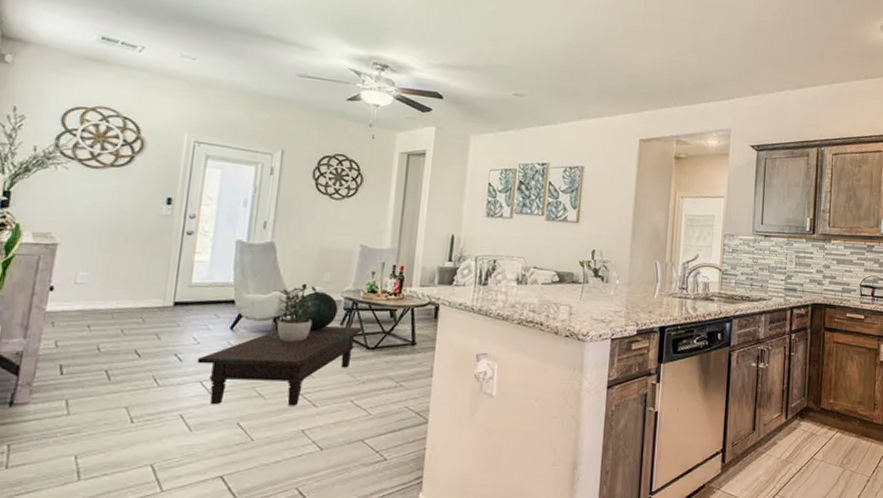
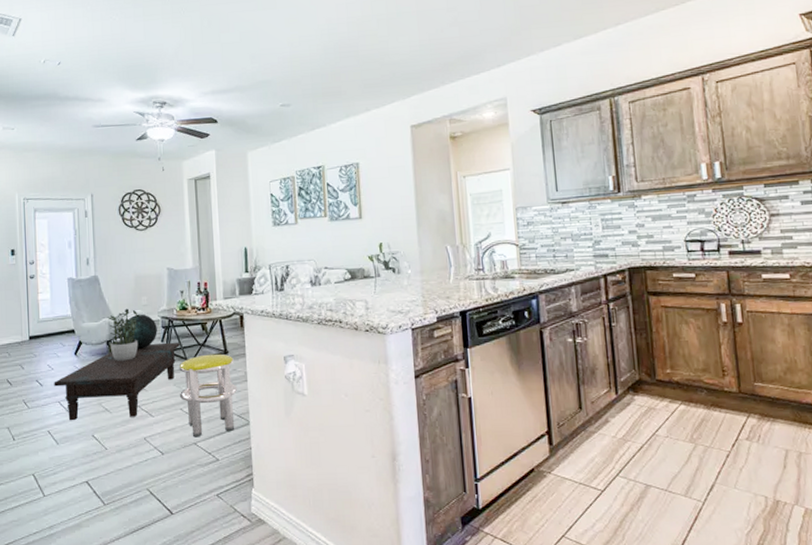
stool: none [353,343,422,434] -> present [179,353,238,438]

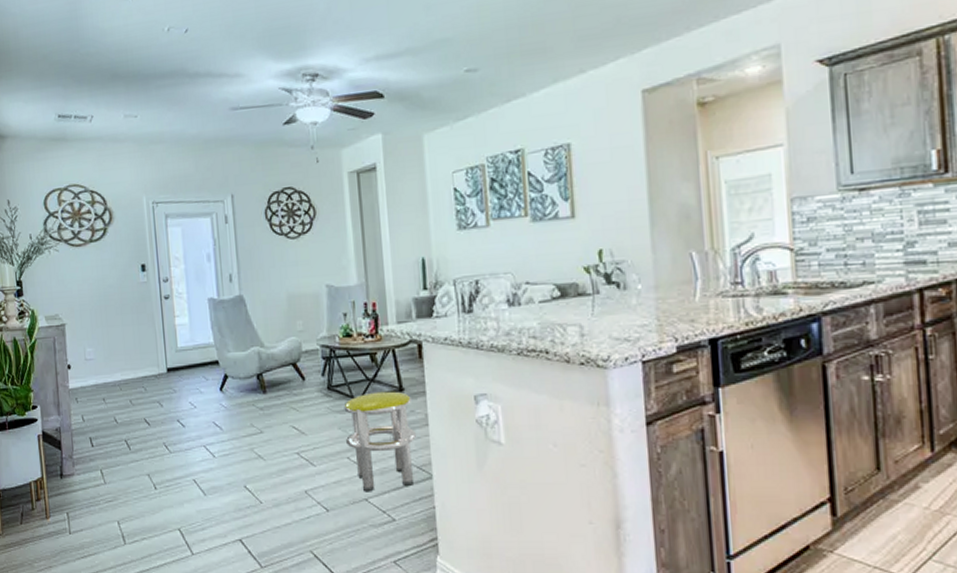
coffee table: present [54,342,180,421] -> none [197,376,345,469]
potted plant: present [107,308,142,361] -> none [256,335,298,399]
decorative orb: present [123,314,157,349] -> none [276,341,317,384]

